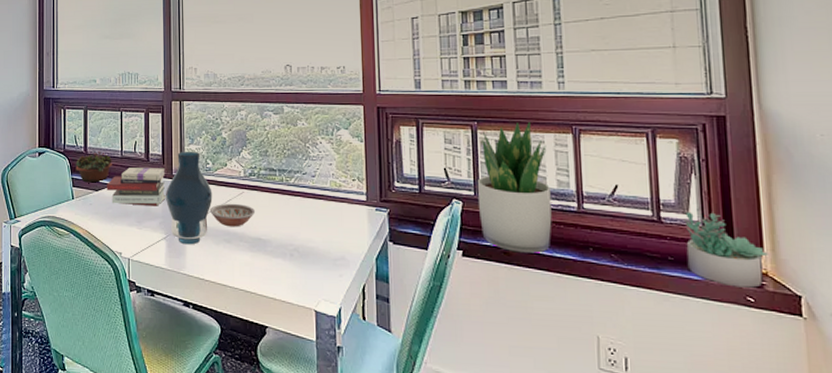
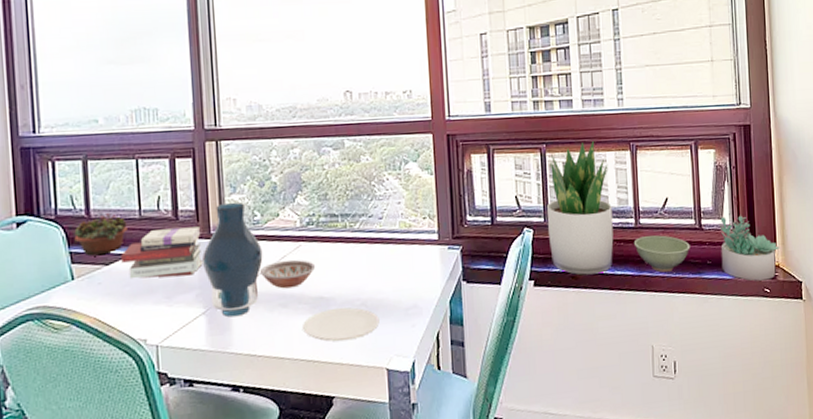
plate: none [243,250,310,280] -> present [303,307,380,341]
bowl: none [575,222,646,262] -> present [633,235,690,272]

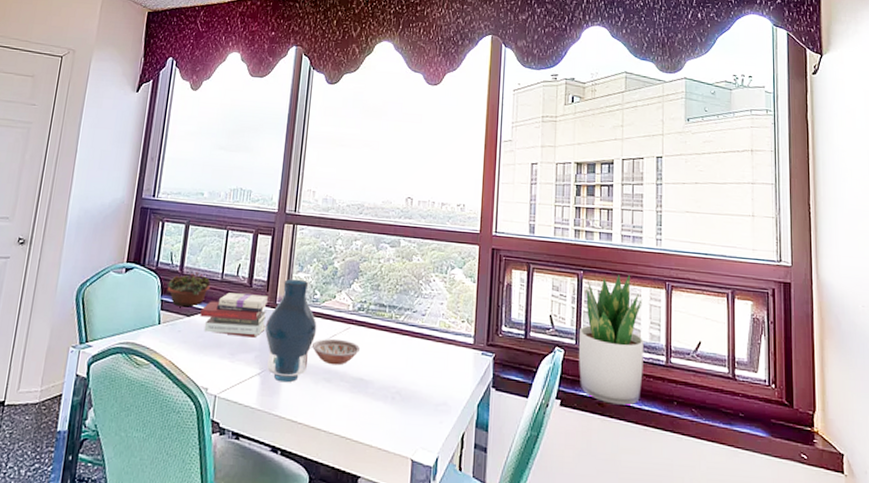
plate: present [303,307,380,341] -> none [341,391,411,425]
bowl: present [633,235,690,272] -> none [663,376,722,417]
succulent plant: present [719,215,780,281] -> none [754,370,819,445]

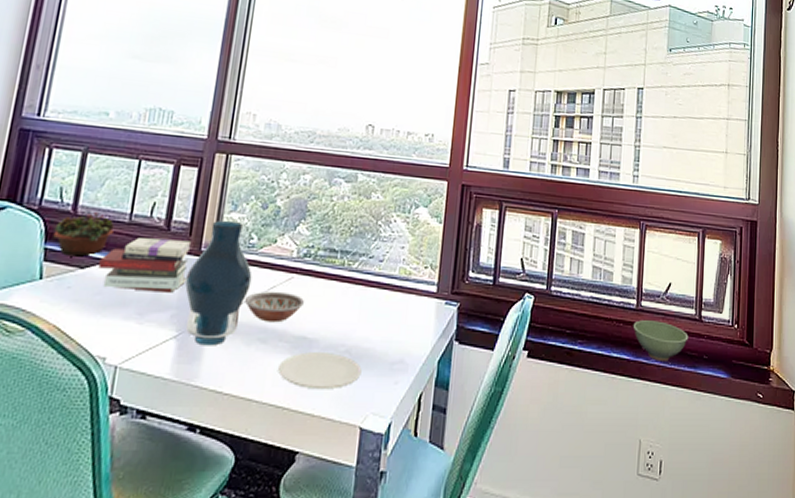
plate: none [341,391,411,425] -> present [278,352,362,390]
planter: present [579,274,643,406] -> none [548,213,617,353]
bowl: none [663,376,722,417] -> present [633,320,689,361]

